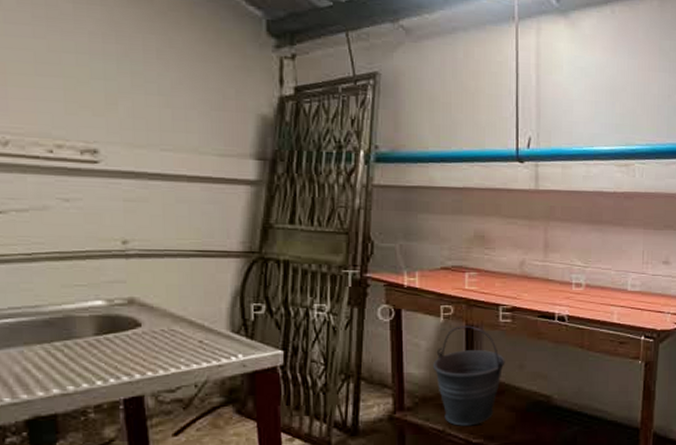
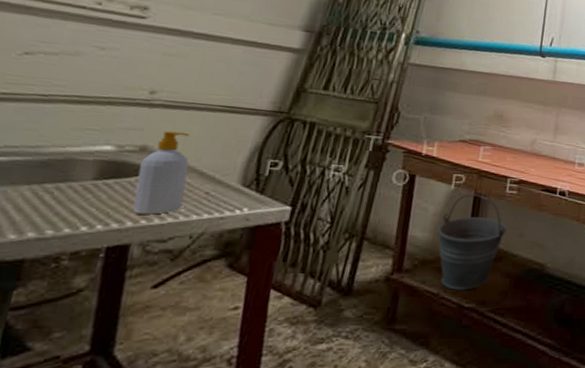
soap bottle: none [133,281,181,366] -> present [132,130,190,215]

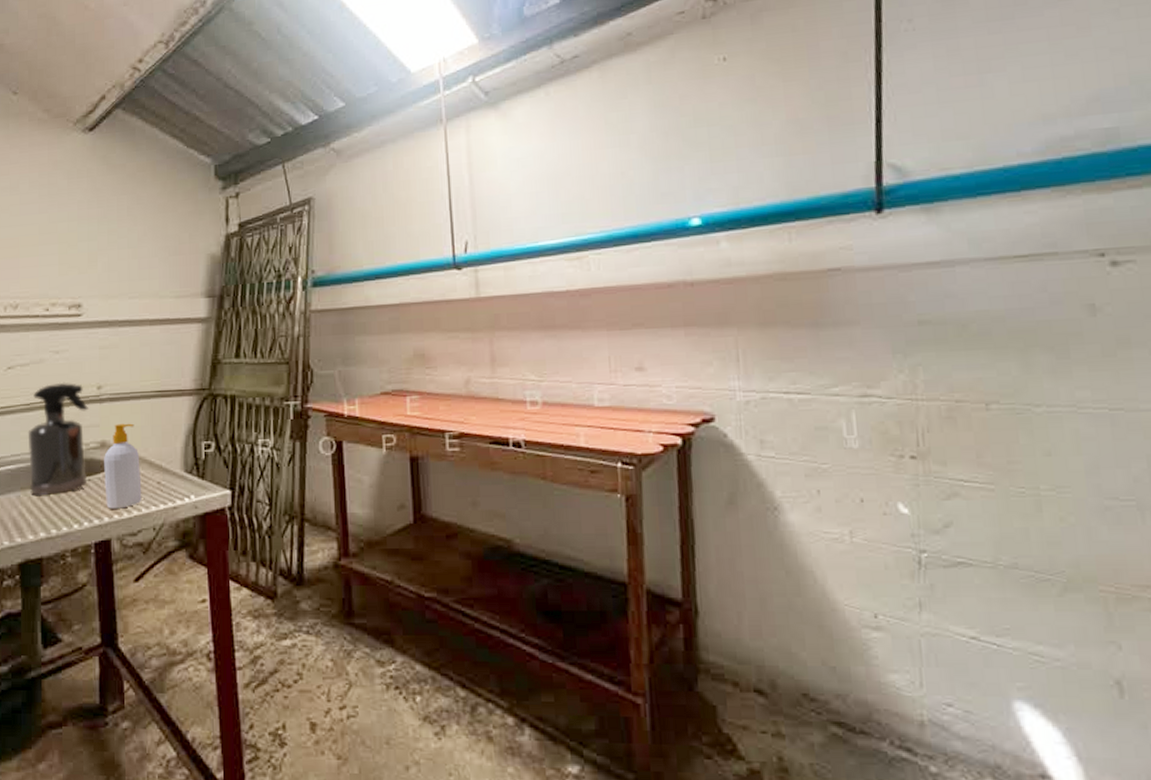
spray bottle: none [23,78,134,194] -> present [28,382,89,495]
bucket: present [437,194,507,291] -> none [378,456,456,578]

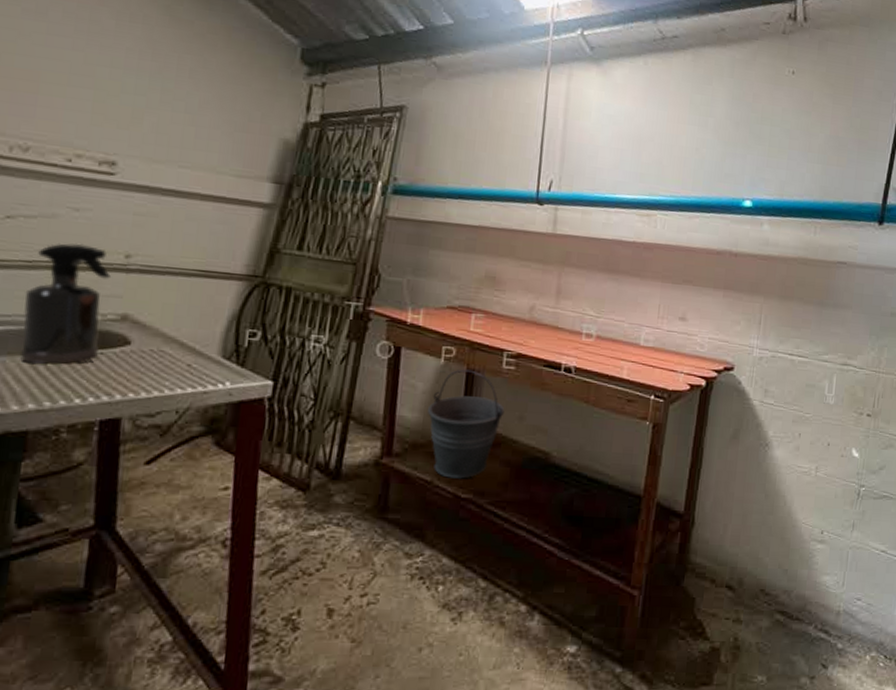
soap bottle: present [104,423,142,509] -> none [120,298,170,388]
bucket: none [378,456,456,578] -> present [428,369,505,480]

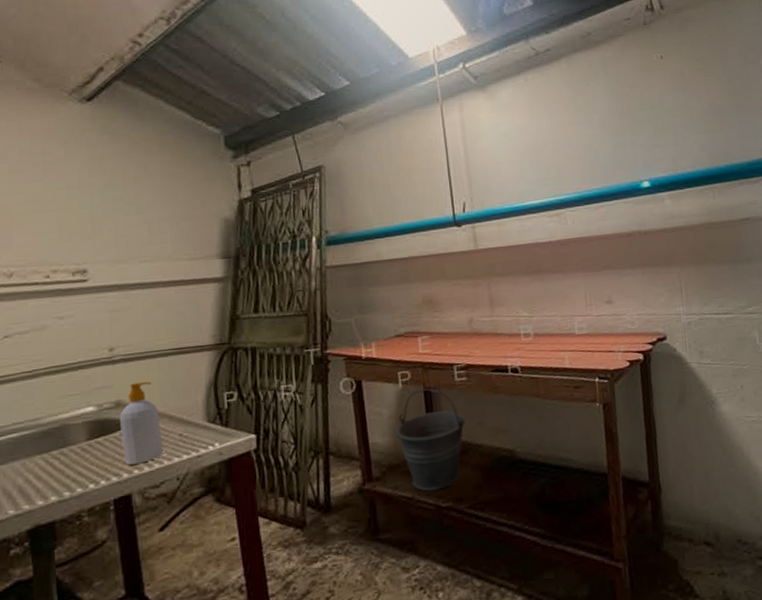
spray bottle: present [19,243,112,364] -> none [31,346,103,461]
soap bottle: none [120,298,170,388] -> present [120,381,164,465]

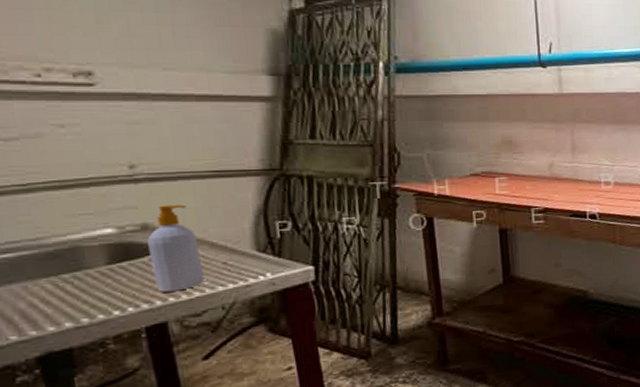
bucket: present [396,388,466,492] -> none [469,229,541,327]

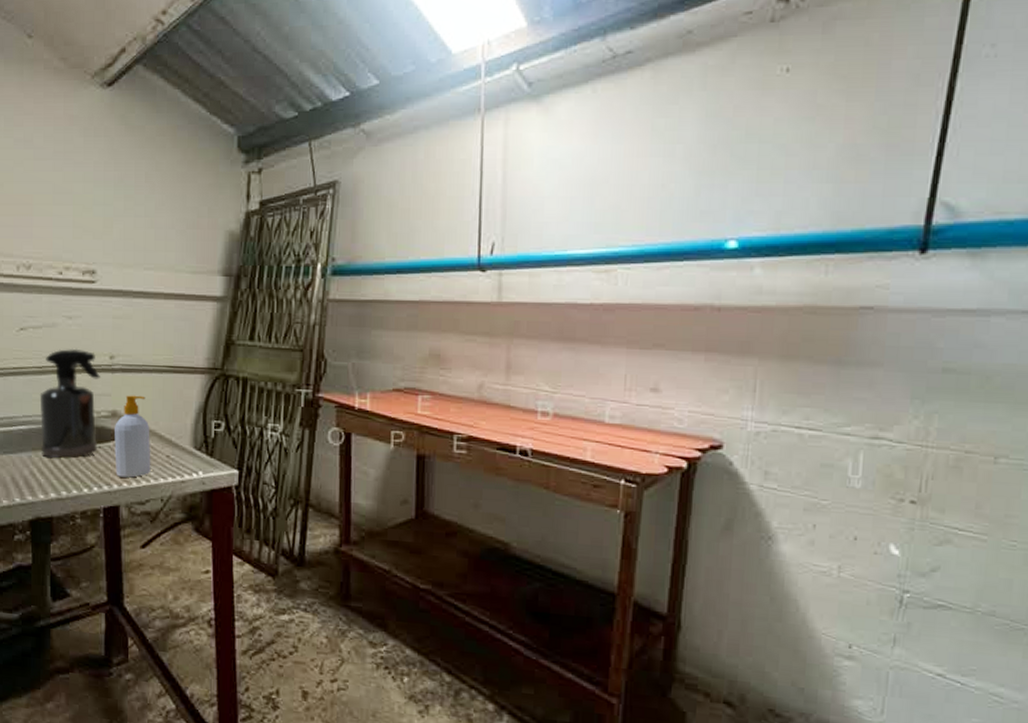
spray bottle: none [28,160,127,285] -> present [39,348,101,458]

